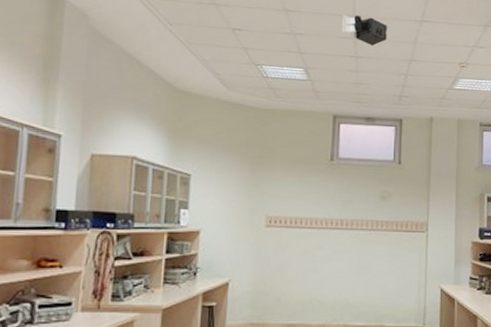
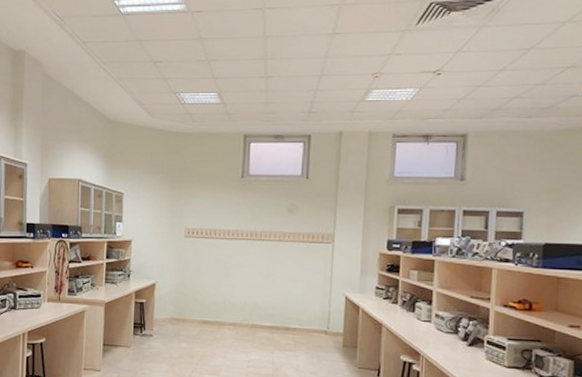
projector: present [341,14,387,47] -> none [252,36,297,65]

